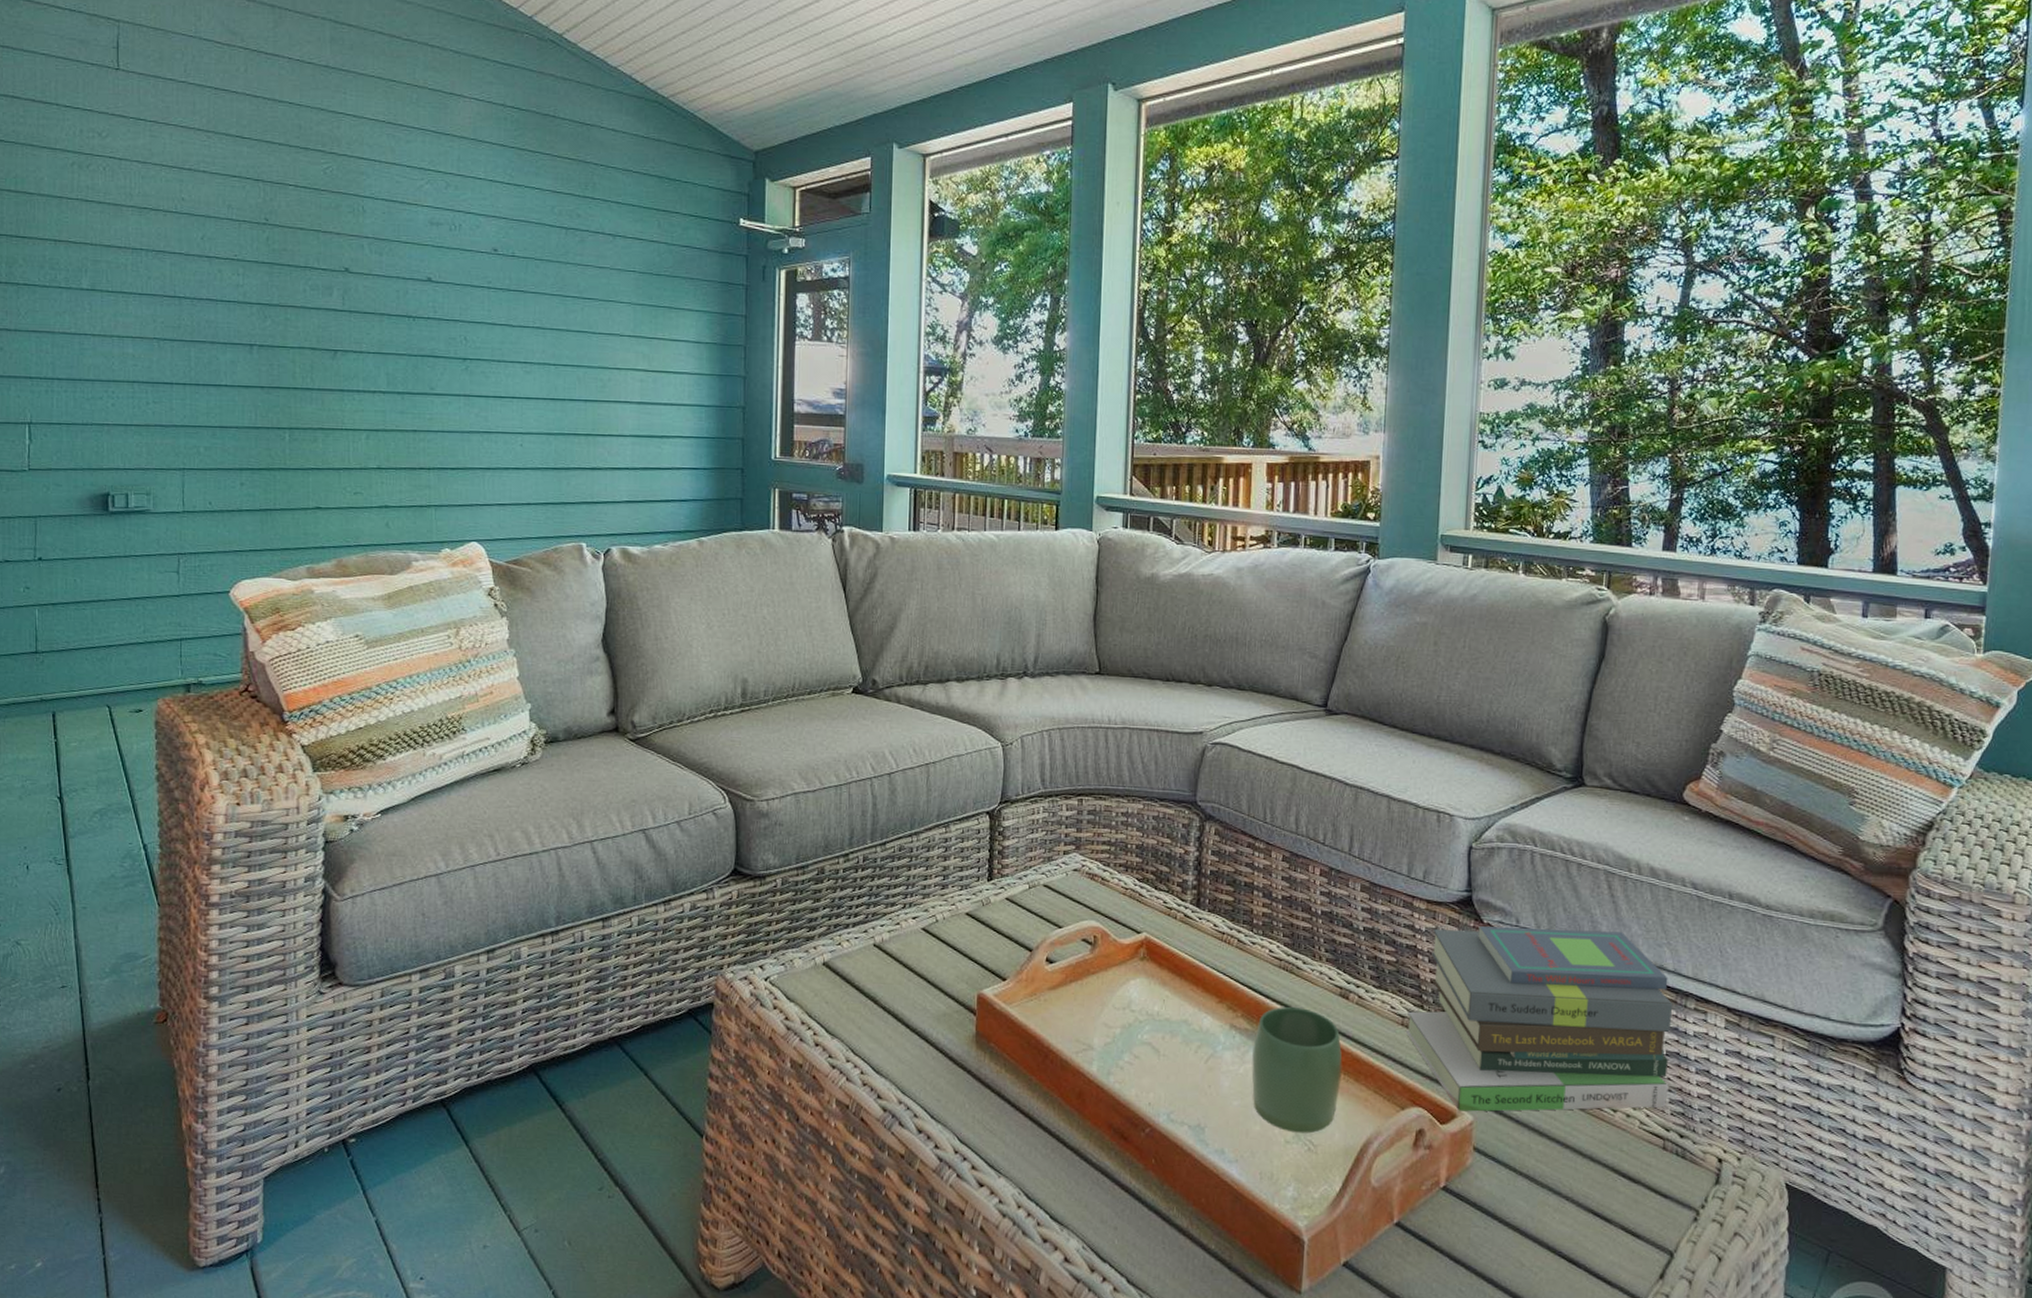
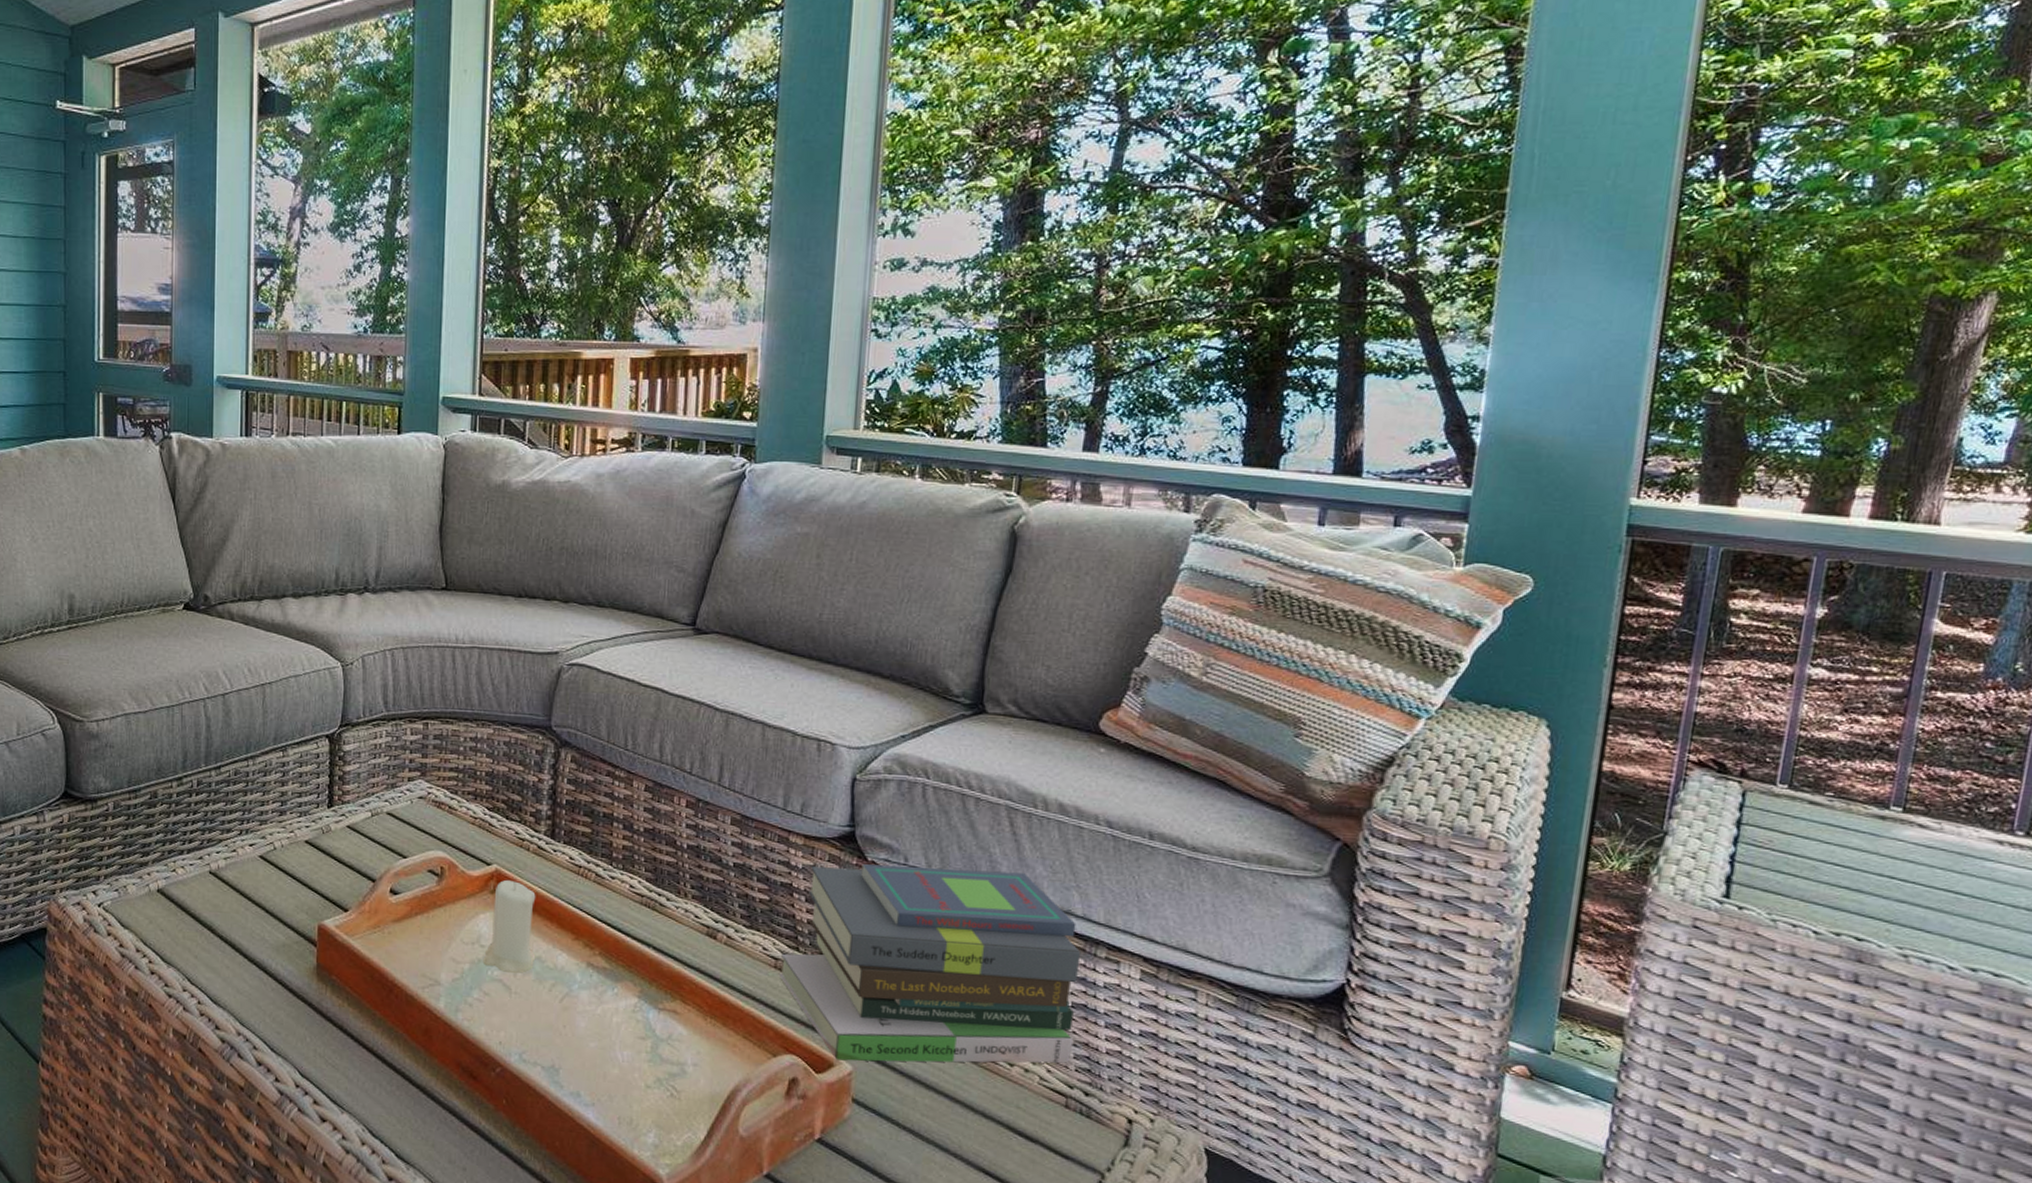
candle: none [1133,946,1183,1037] -> present [482,879,536,974]
mug: present [1251,1007,1343,1134] -> none [610,945,709,1079]

